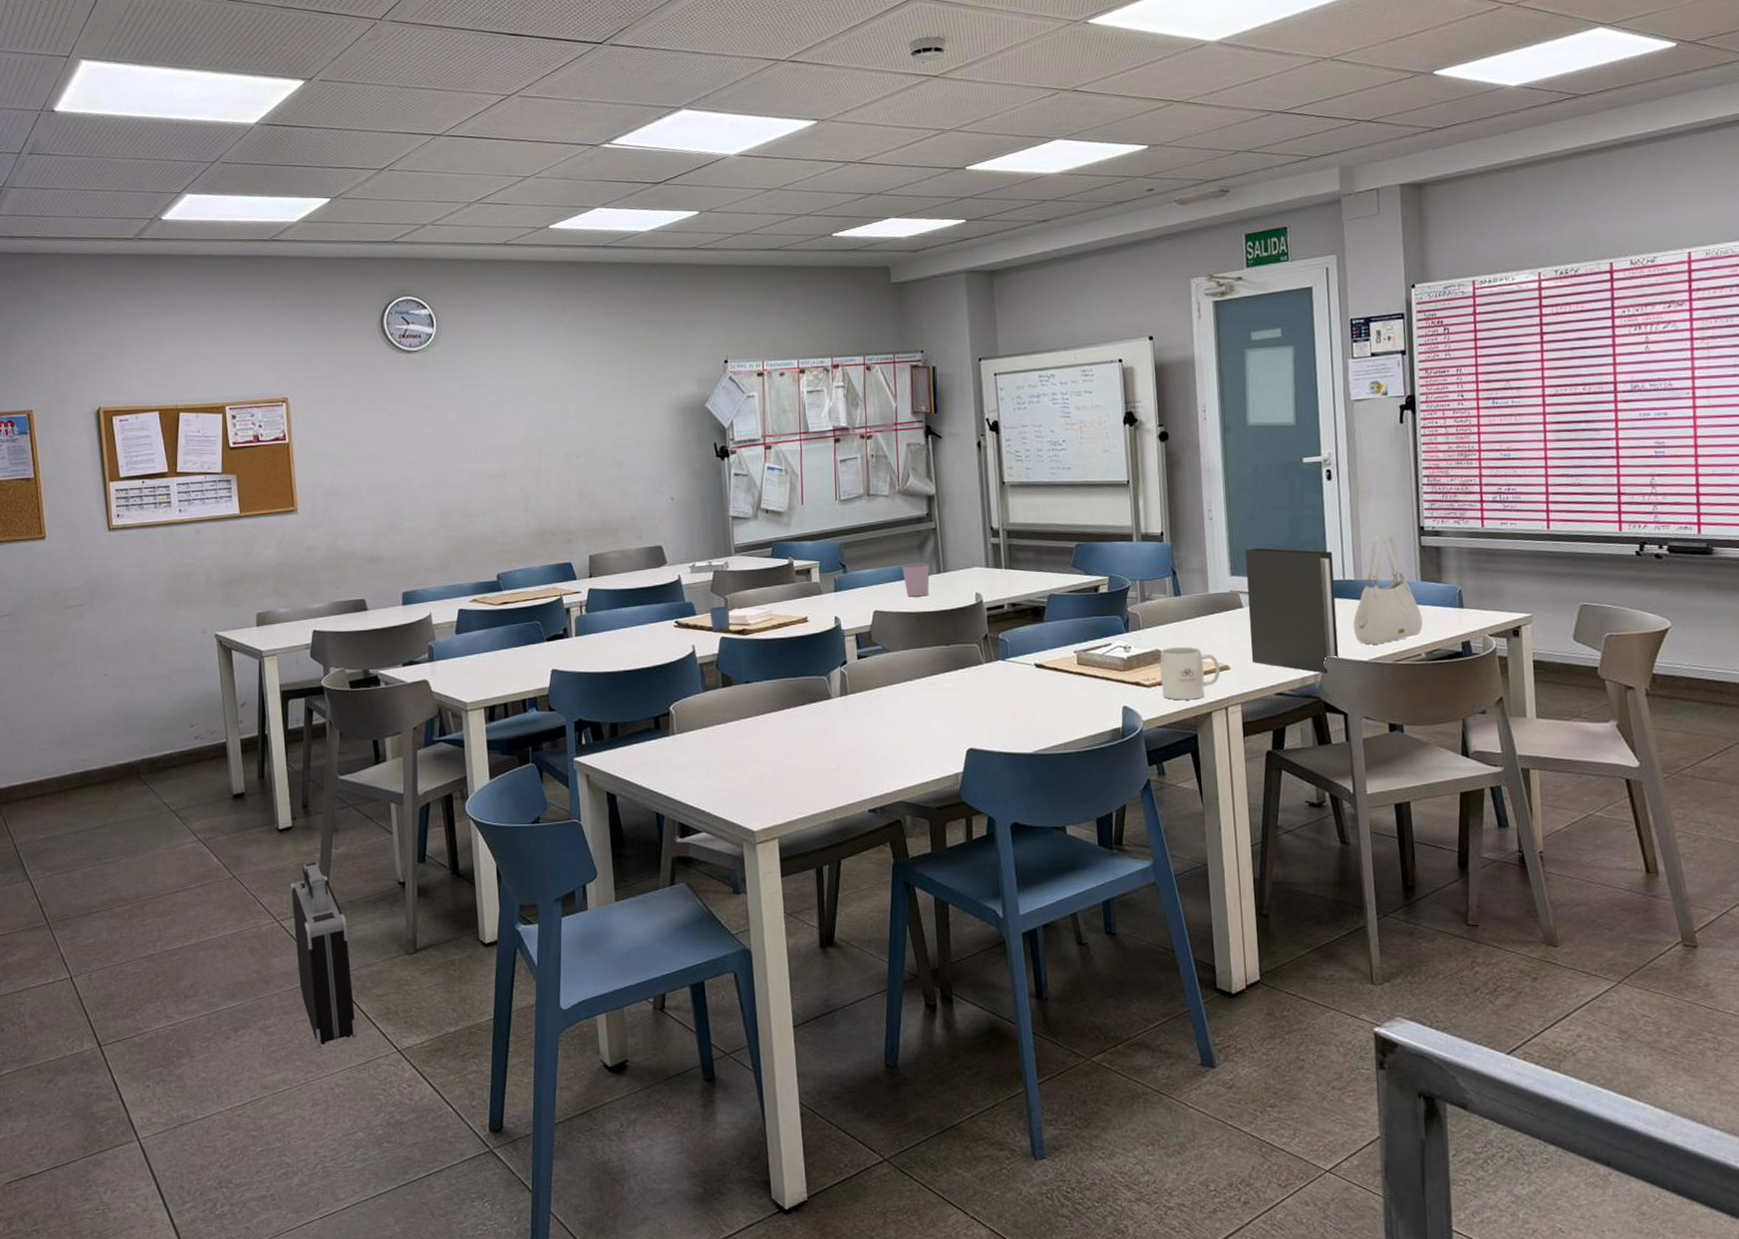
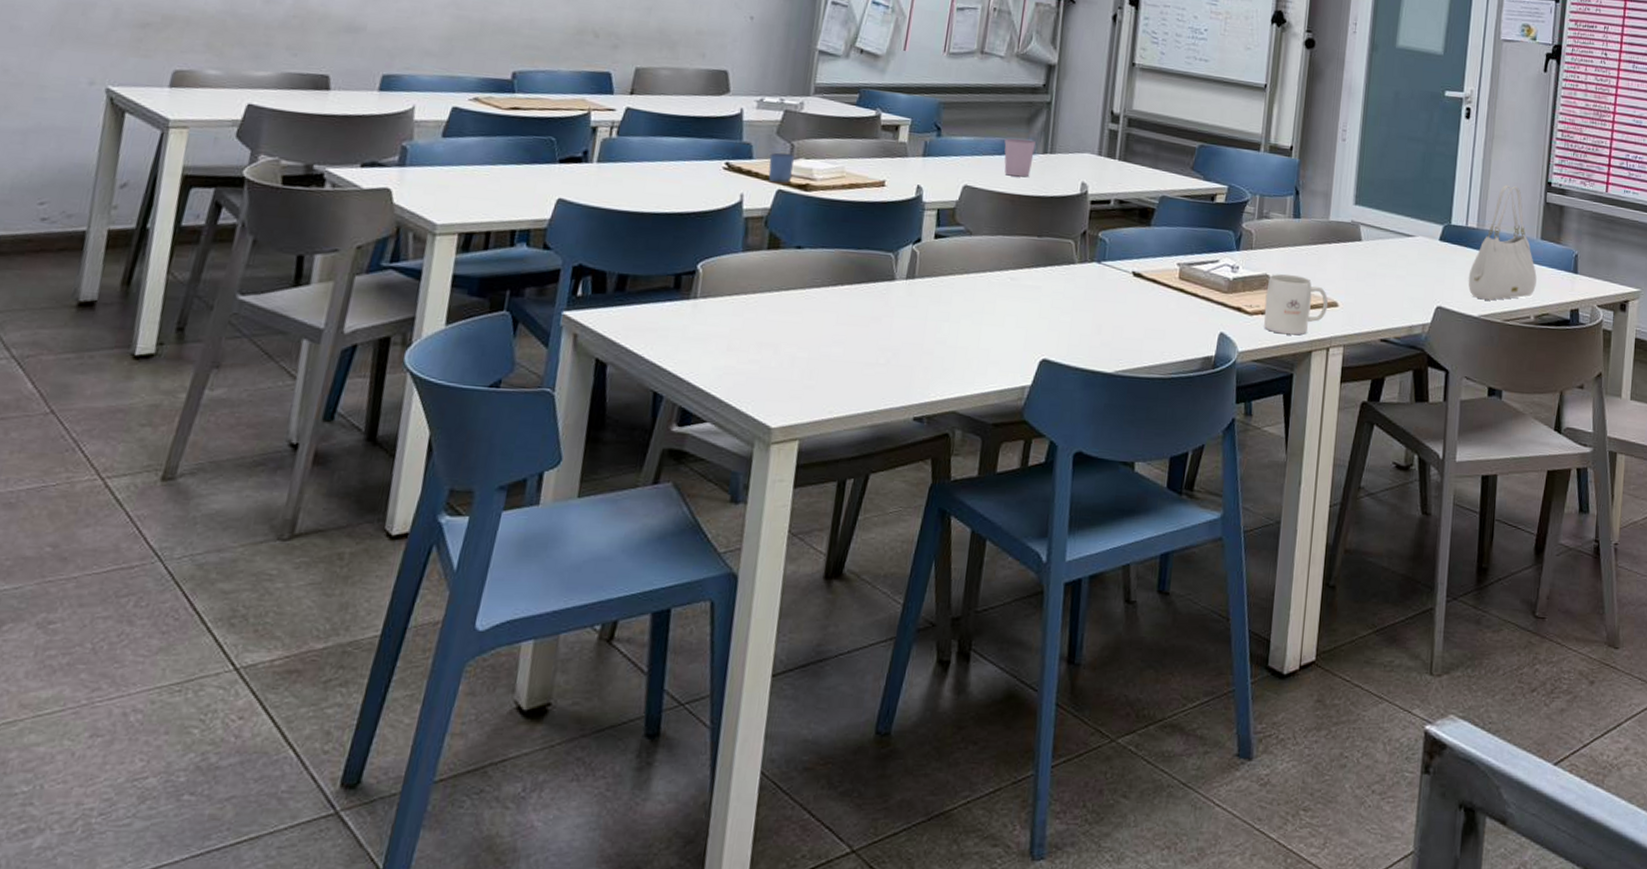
briefcase: present [290,861,357,1048] -> none [111,403,203,657]
binder: present [1245,548,1339,674] -> none [1361,178,1460,325]

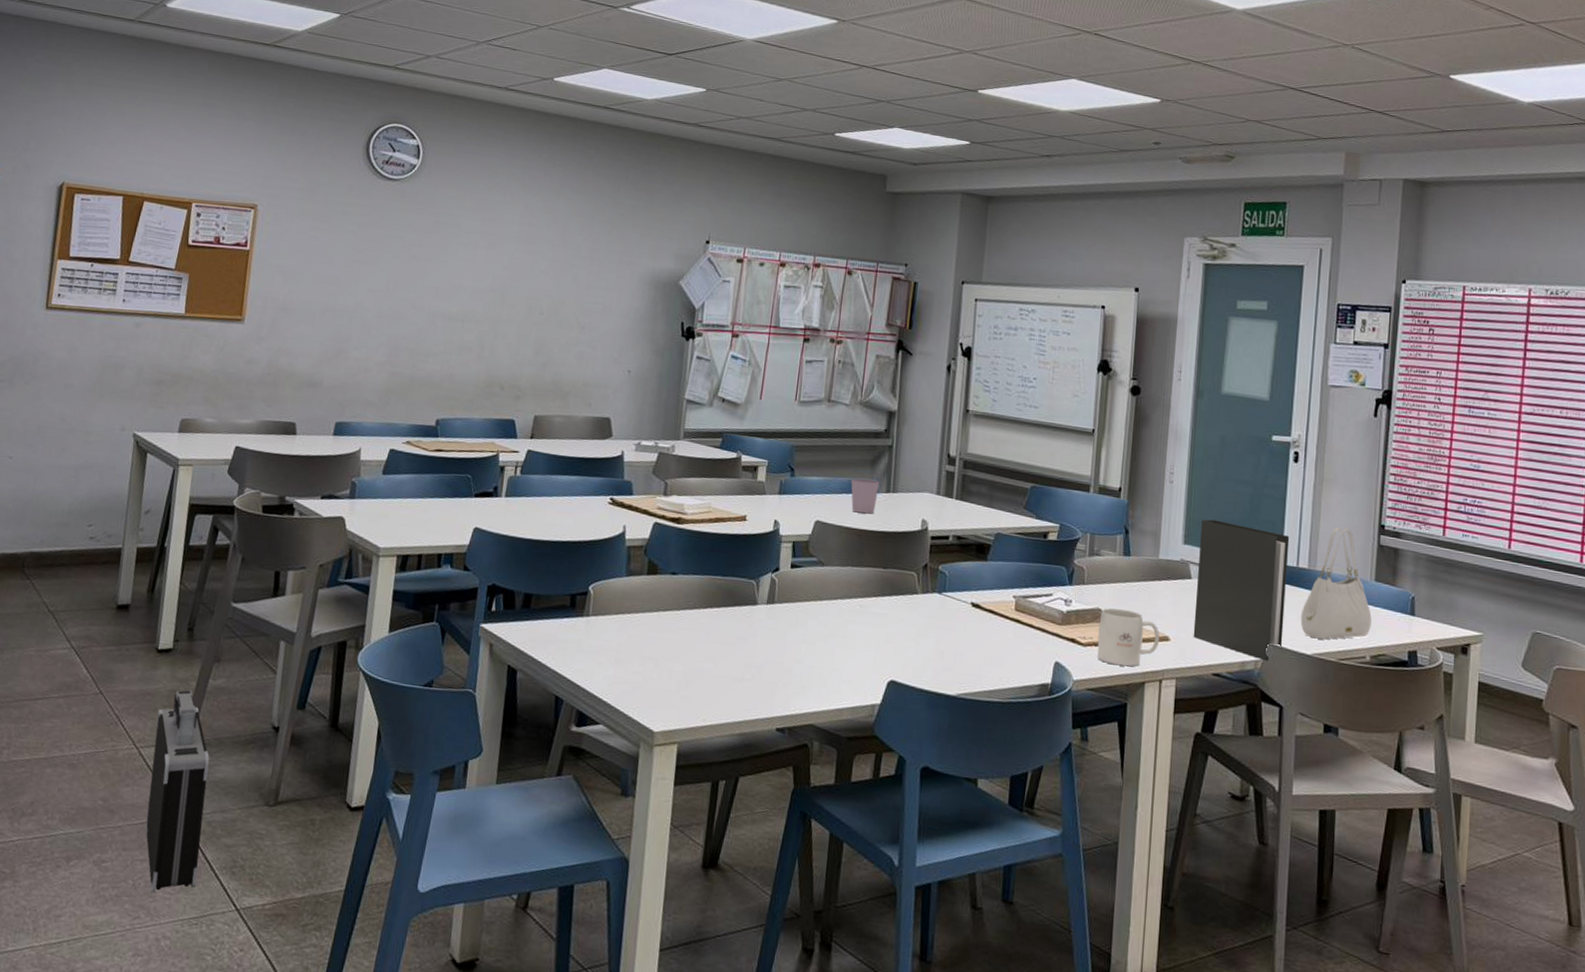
briefcase: none [111,403,203,657] -> present [145,690,210,893]
mug: present [768,152,794,185] -> none [646,489,668,518]
binder: none [1361,178,1460,325] -> present [1193,519,1290,661]

